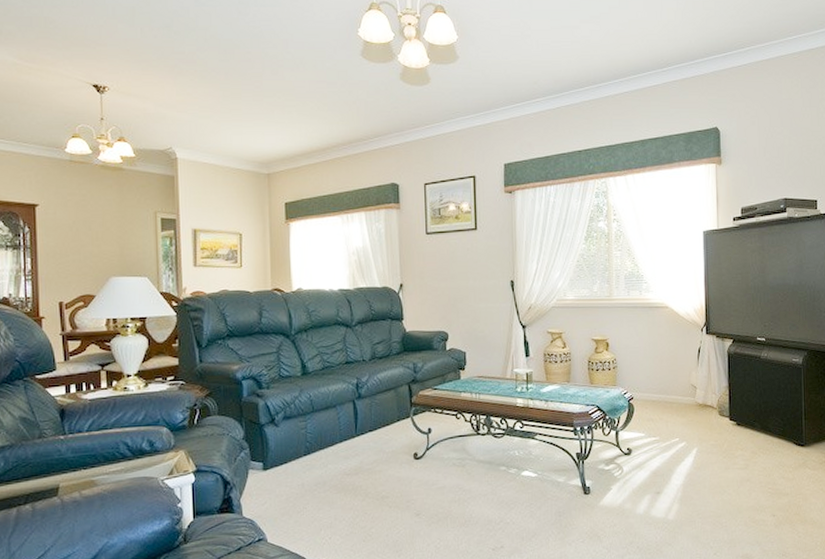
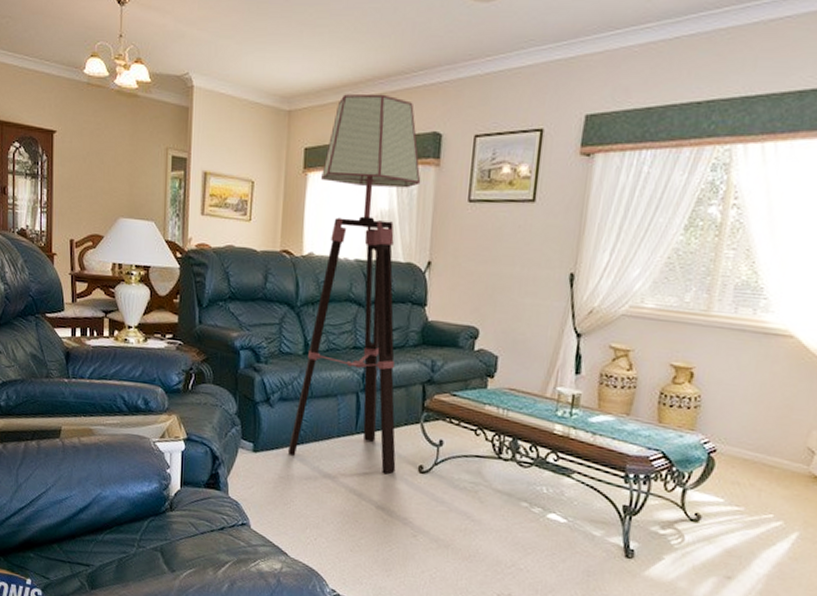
floor lamp: none [296,156,394,467] -> present [287,93,421,475]

